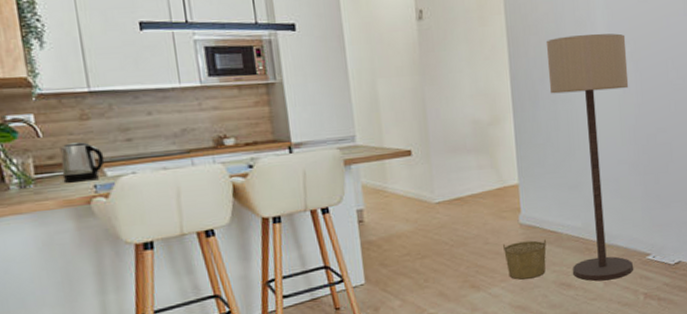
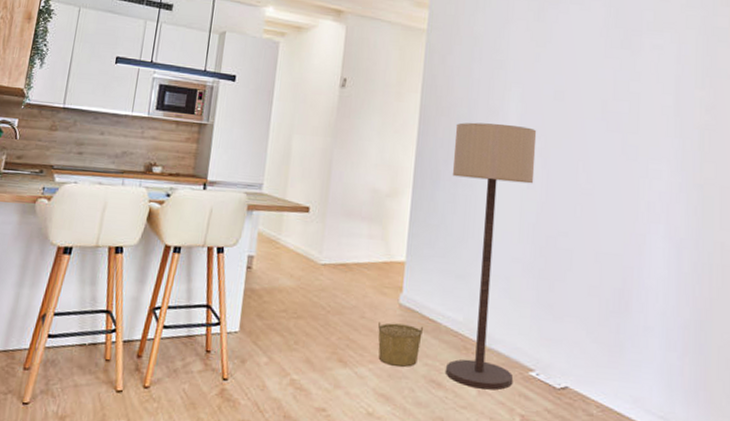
kettle: present [60,142,105,183] -> none [21,148,58,183]

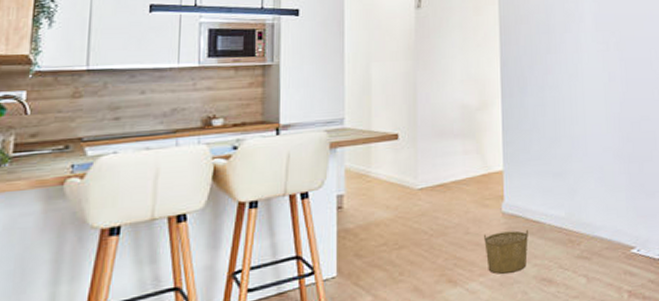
floor lamp: present [446,122,537,390] -> none [536,24,617,277]

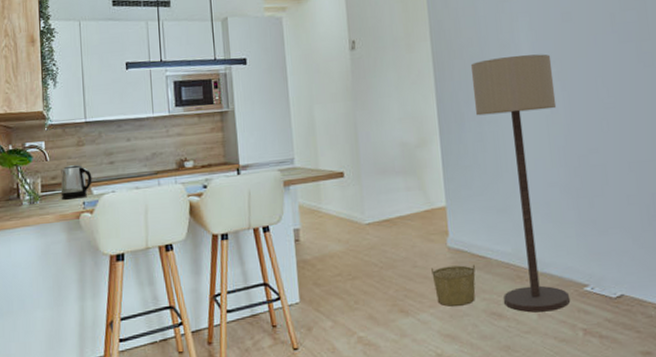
kettle: none [40,120,88,162] -> present [60,165,93,200]
floor lamp: none [536,24,617,277] -> present [470,54,570,313]

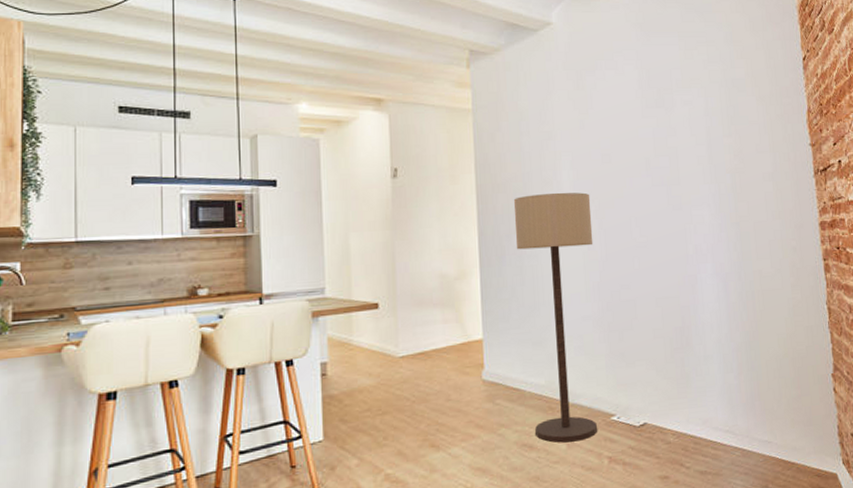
kettle: present [60,165,93,200] -> none [38,290,81,331]
basket: present [431,264,476,307] -> none [465,397,509,440]

